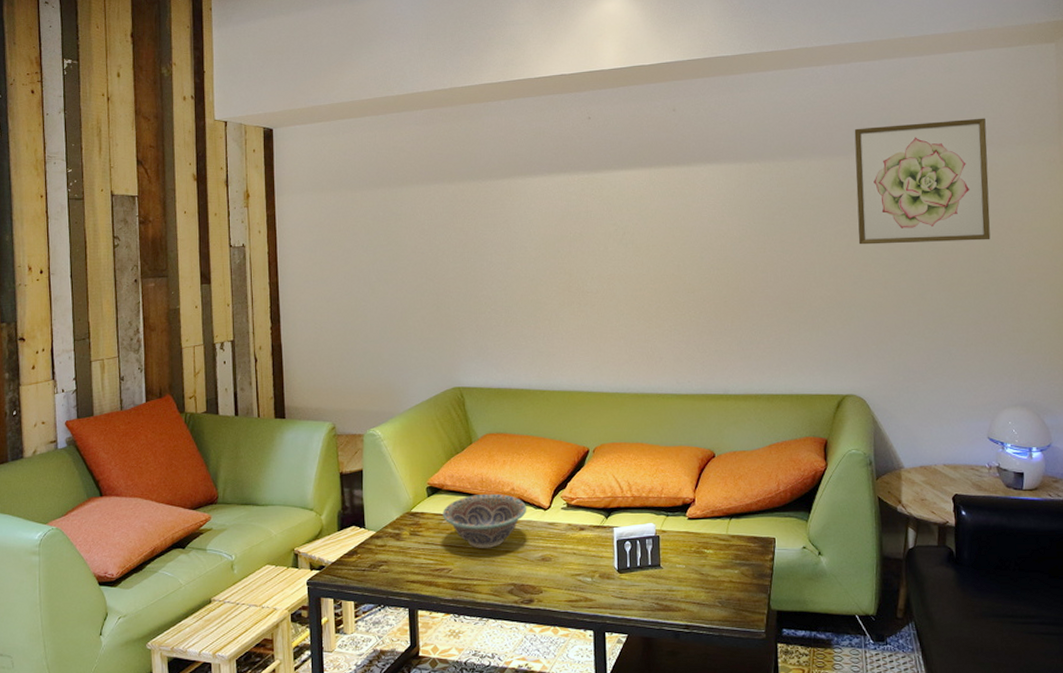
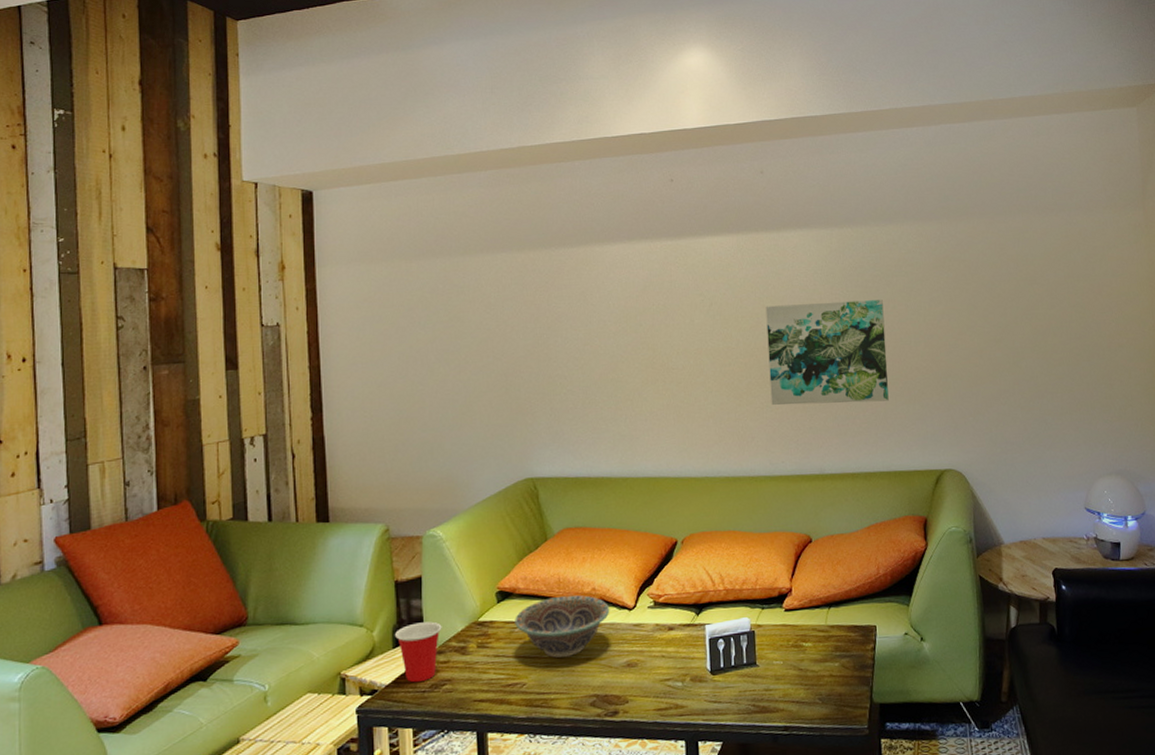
cup: none [339,510,380,562] -> present [394,621,442,683]
wall art: none [675,231,793,329] -> present [765,300,889,405]
wall art: present [854,118,991,245] -> none [946,182,1082,313]

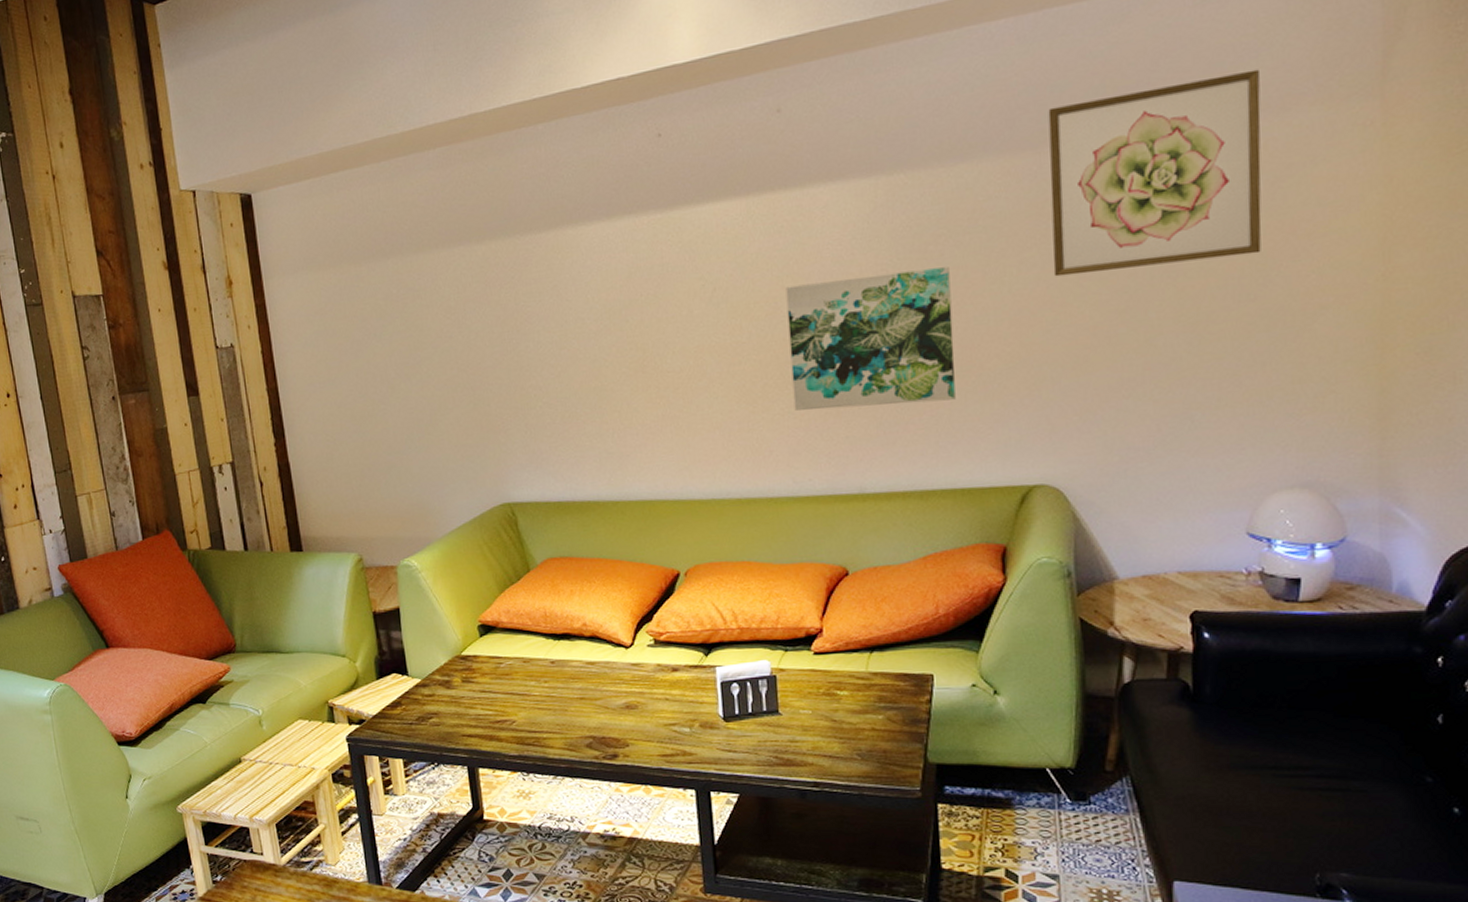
cup: present [394,621,442,683] -> none [376,654,425,715]
decorative bowl: present [515,595,610,658] -> none [499,630,604,696]
wall art: none [946,182,1082,313] -> present [1048,69,1262,277]

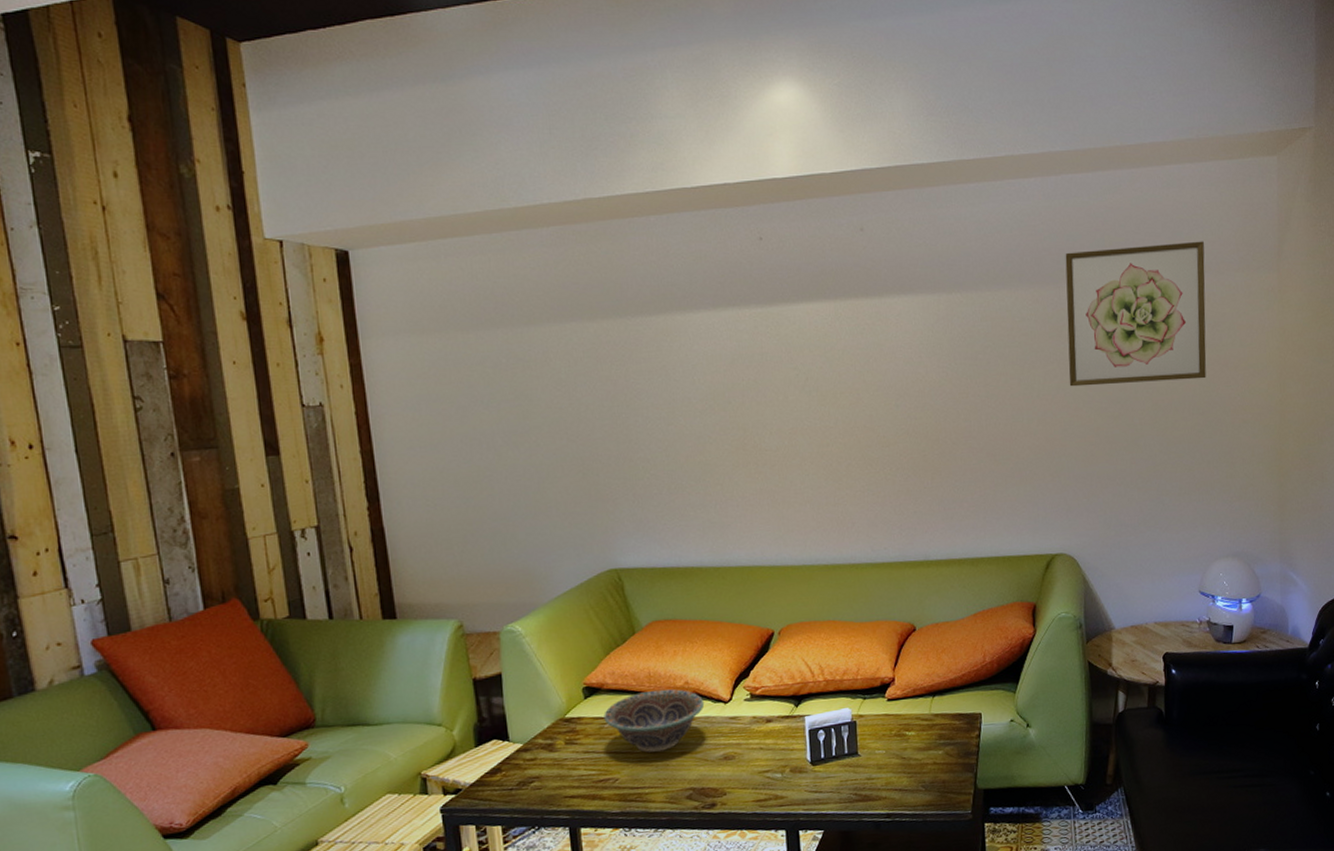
decorative bowl: none [499,630,604,696] -> present [604,689,705,753]
wall art: present [785,267,956,411] -> none [866,373,999,489]

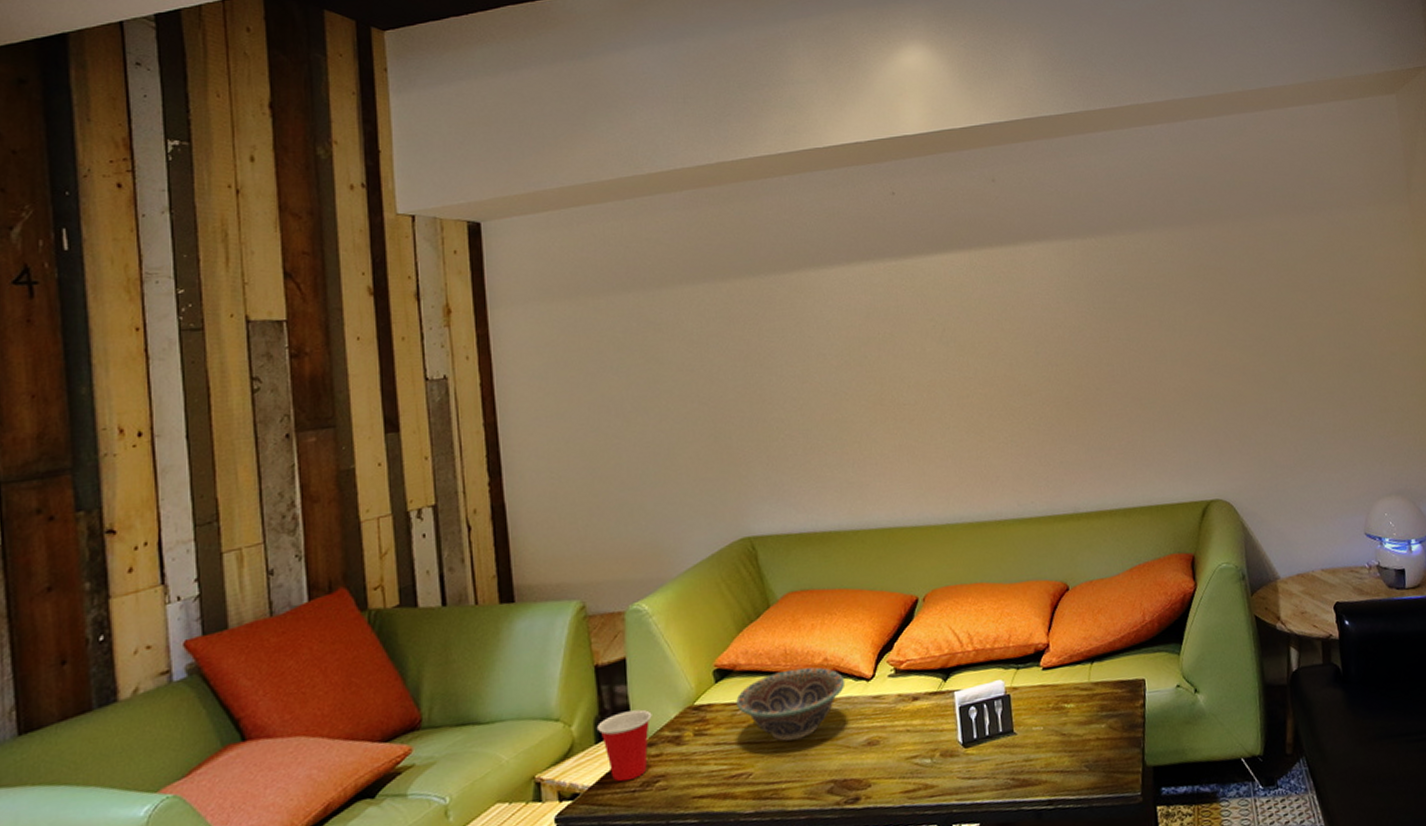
cup: none [475,719,527,781] -> present [596,709,652,782]
wall art: present [1065,241,1206,387] -> none [1196,177,1349,326]

